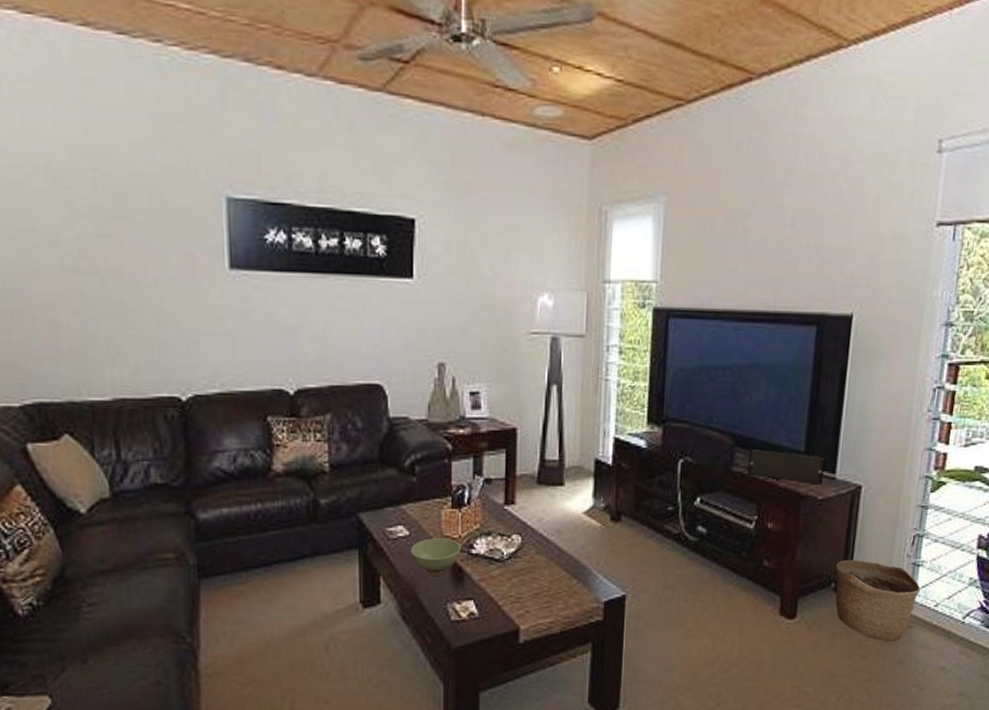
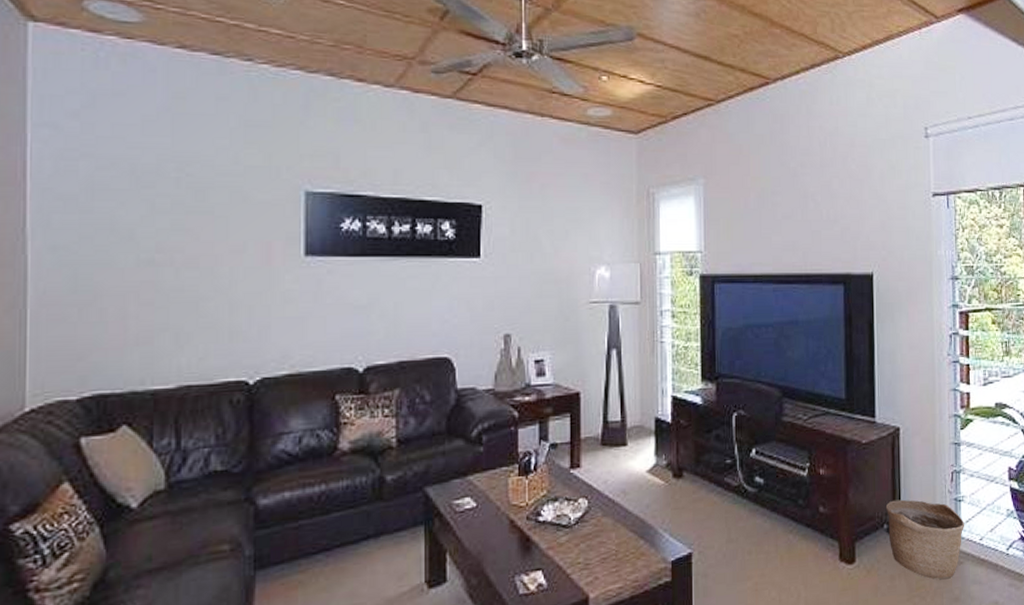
bowl: present [410,538,462,576] -> none [477,507,529,548]
speaker: present [748,449,825,485] -> none [796,399,864,429]

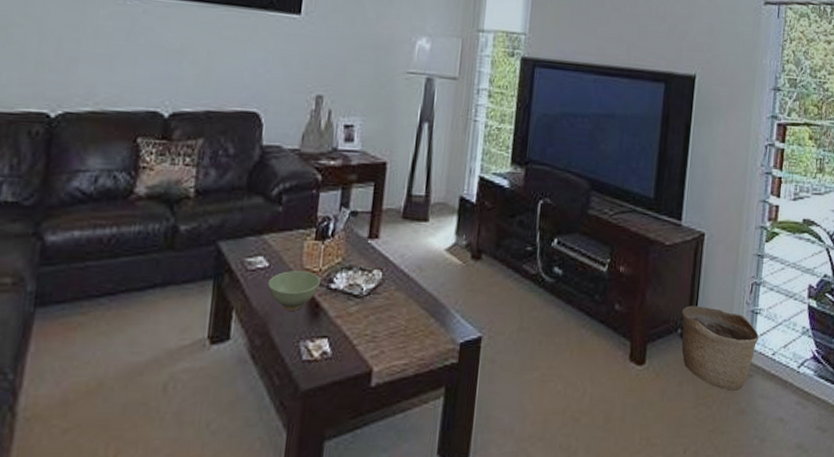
bowl: none [477,507,529,548] -> present [267,271,322,311]

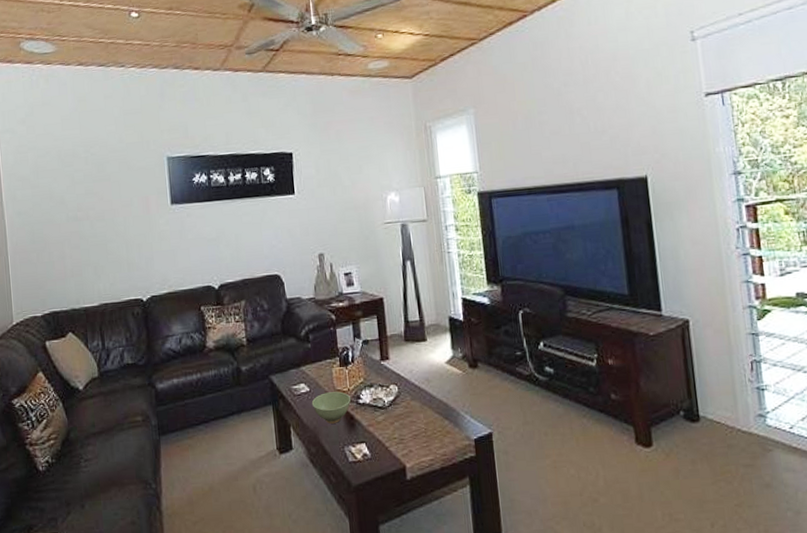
basket: present [681,305,759,390] -> none [680,388,771,465]

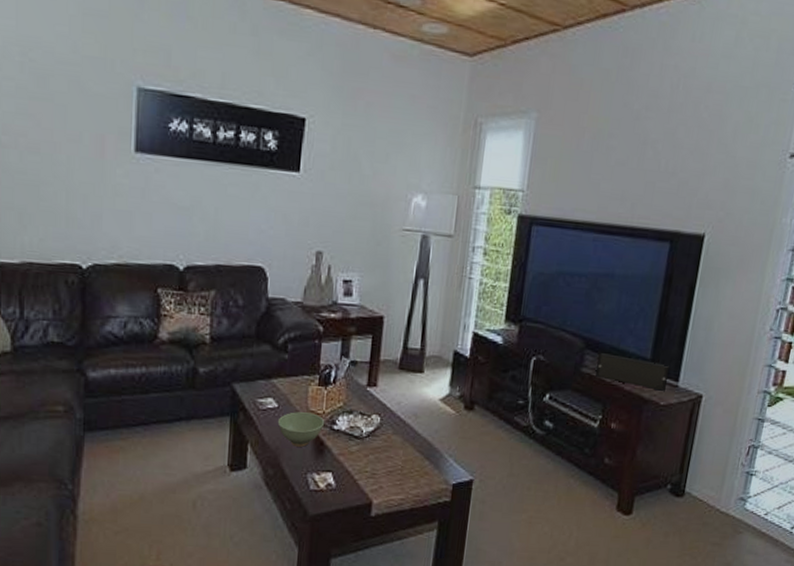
speaker: none [579,296,651,322] -> present [596,353,669,391]

